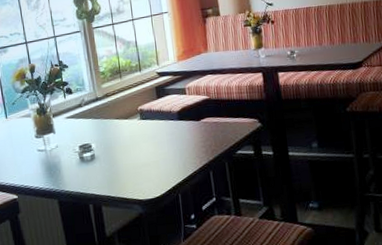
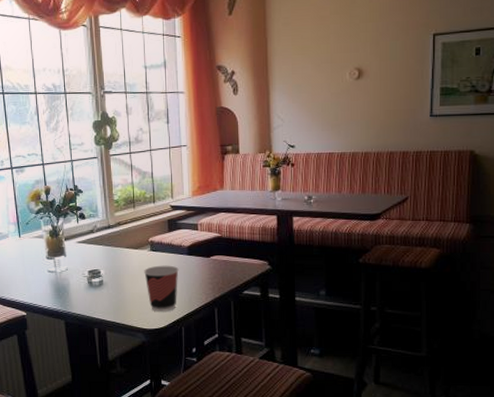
cup: none [135,132,171,181] -> present [144,265,179,312]

